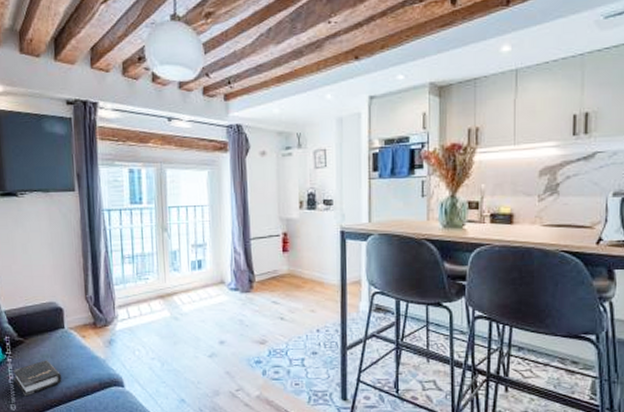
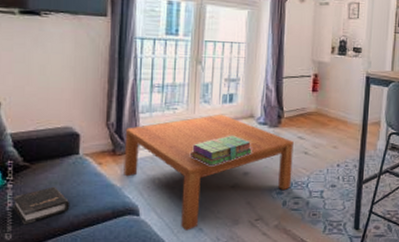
coffee table: none [103,281,270,402] -> present [124,114,294,231]
stack of books: none [166,303,226,336] -> present [191,135,252,167]

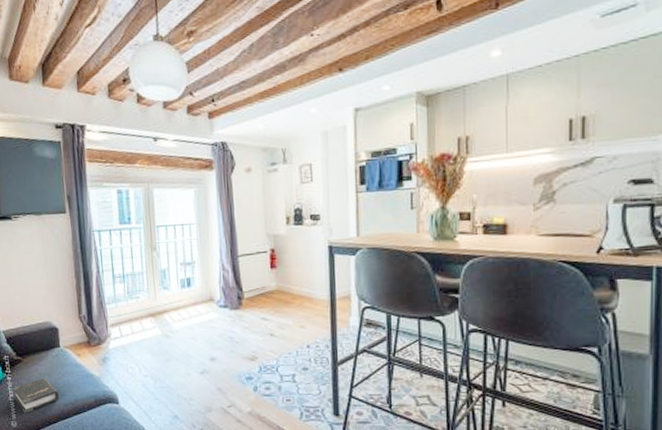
coffee table: present [124,114,294,231] -> none [96,299,261,418]
stack of books: present [191,135,252,167] -> none [157,320,216,354]

